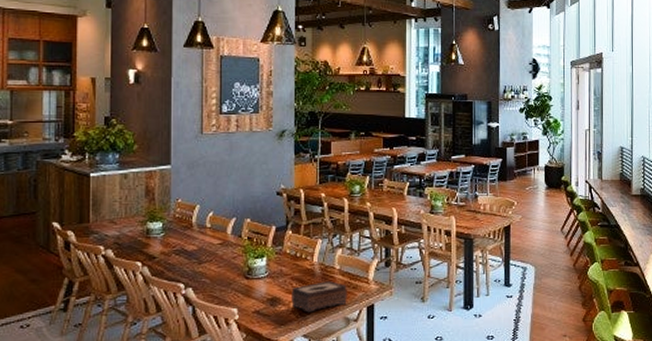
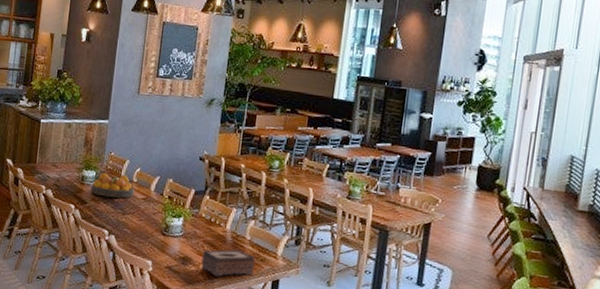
fruit bowl: none [159,222,209,247] -> present [91,172,135,198]

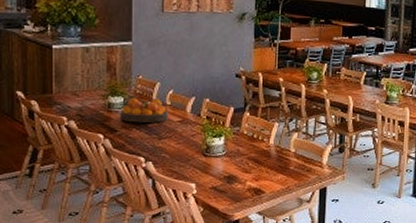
tissue box: present [201,249,255,277] -> none [247,163,301,192]

